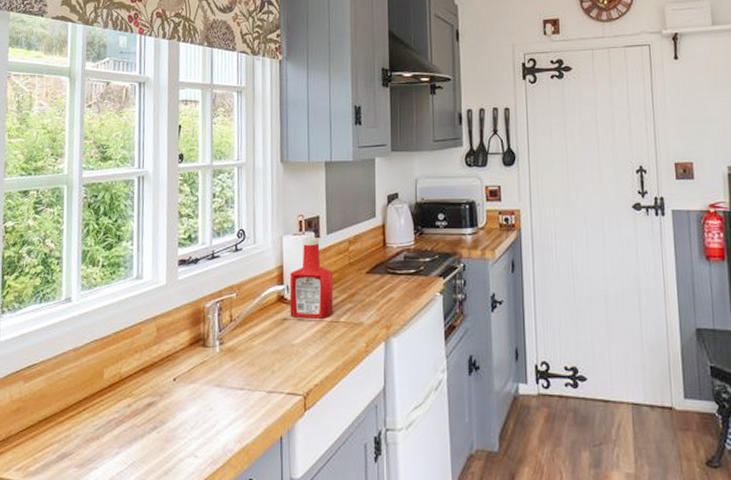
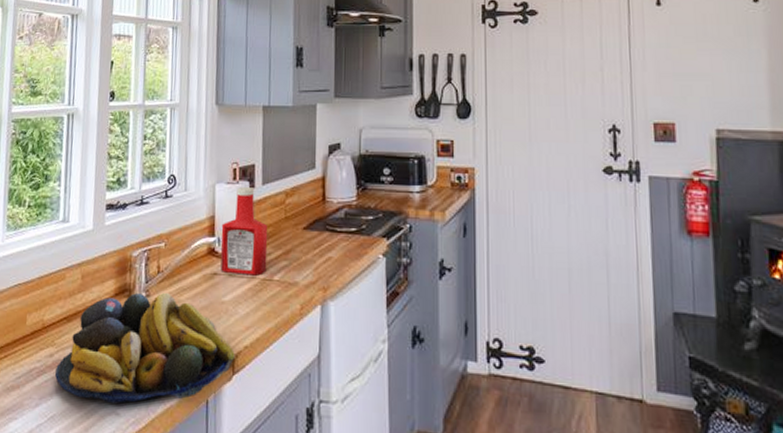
fruit bowl: none [133,340,306,446] -> present [54,293,235,403]

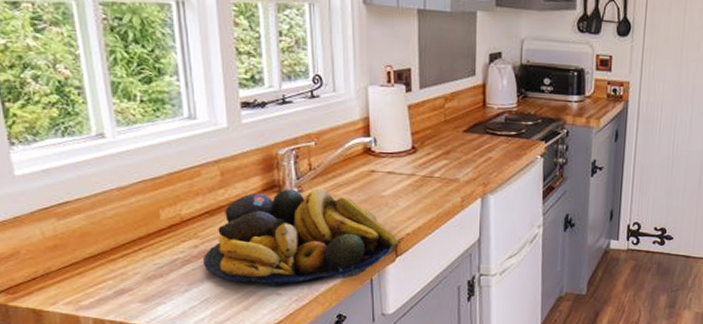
ketchup bottle: present [220,187,268,276] -> none [377,90,427,173]

